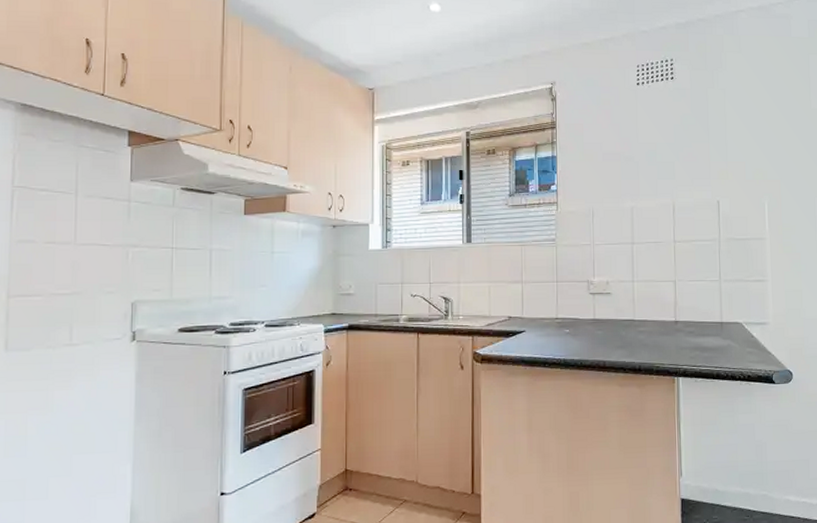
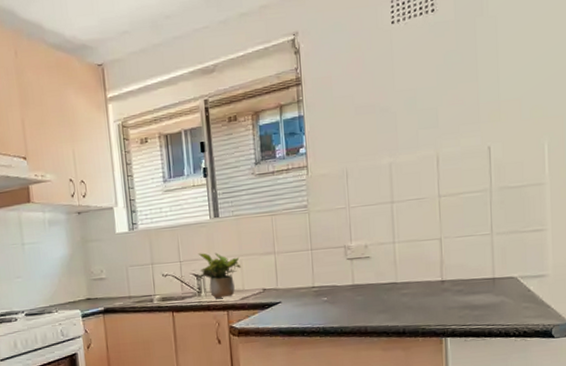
potted plant: none [447,276,489,323] -> present [198,252,242,299]

